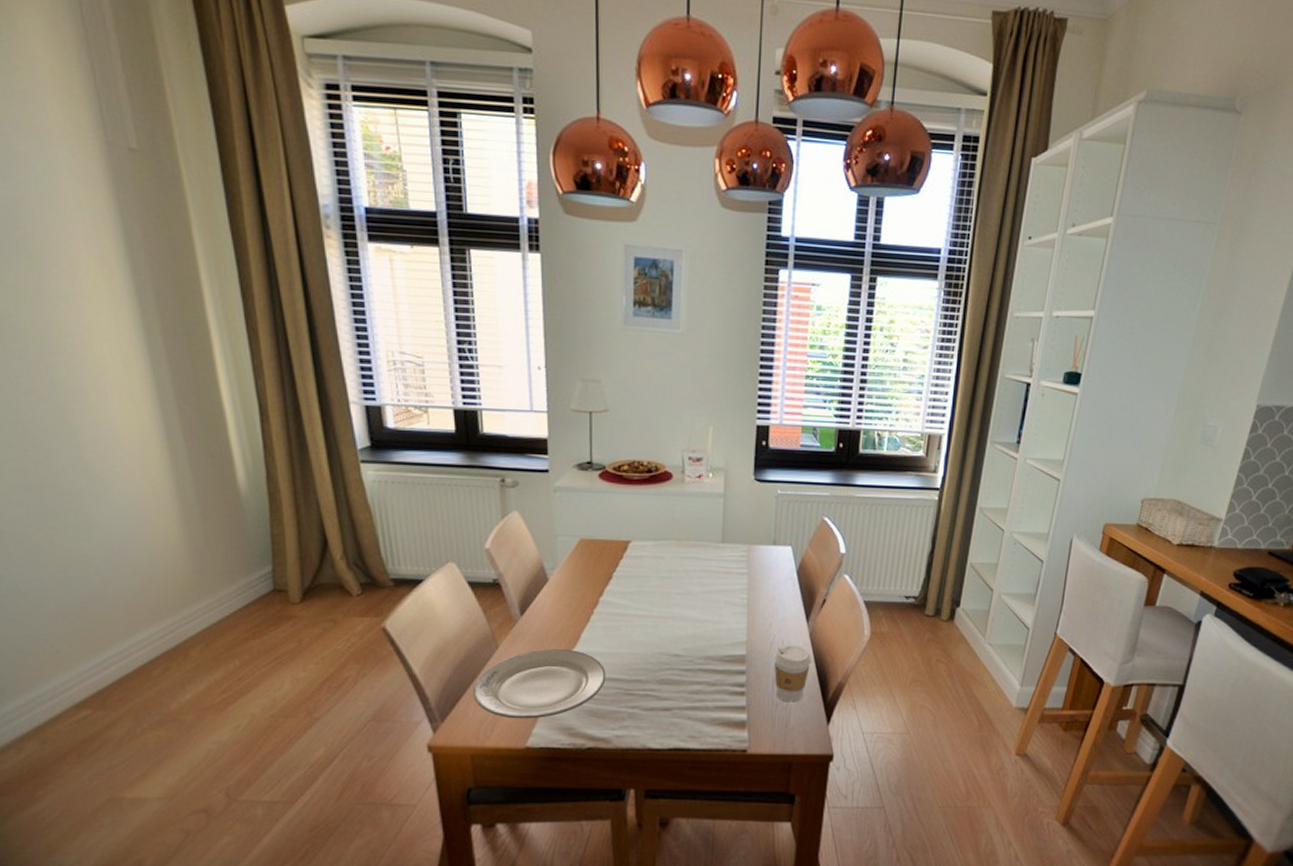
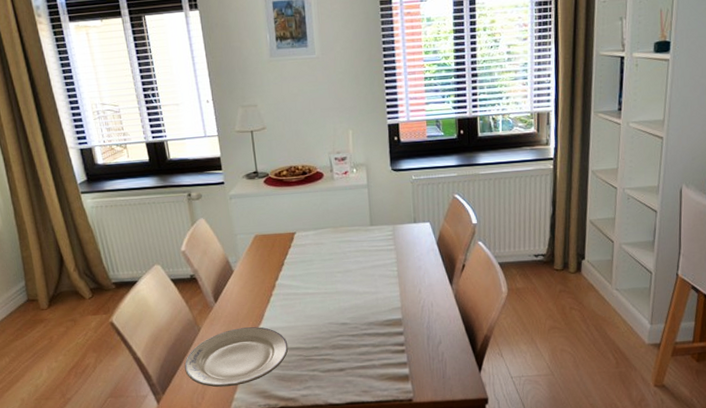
coffee cup: present [774,644,812,702] -> none [426,305,459,356]

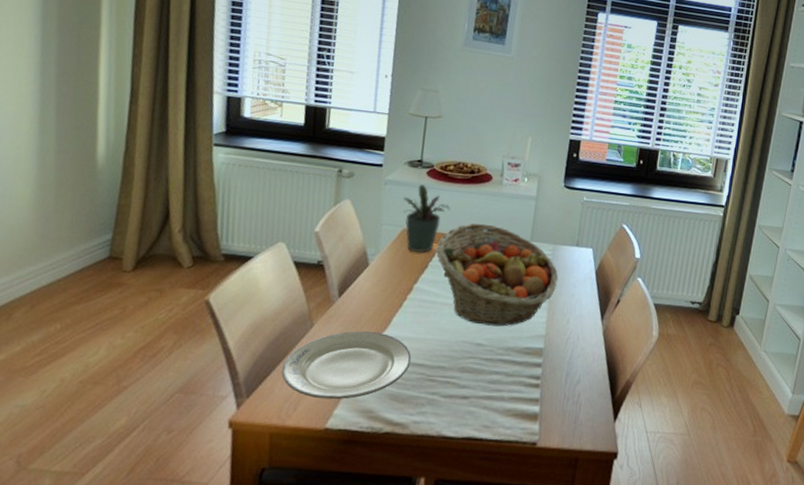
potted plant: none [249,193,293,255] -> present [404,184,451,253]
fruit basket: none [287,217,403,307] -> present [436,223,559,327]

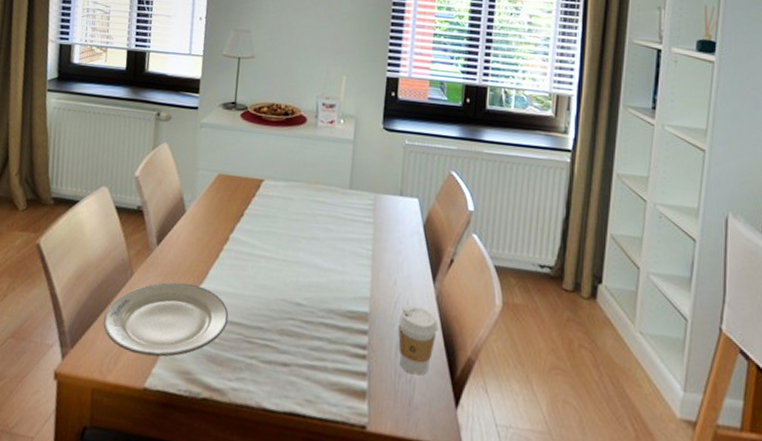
potted plant: present [404,184,451,253] -> none [219,127,265,200]
fruit basket: present [436,223,559,327] -> none [251,168,382,285]
coffee cup: none [568,340,604,398] -> present [398,305,439,376]

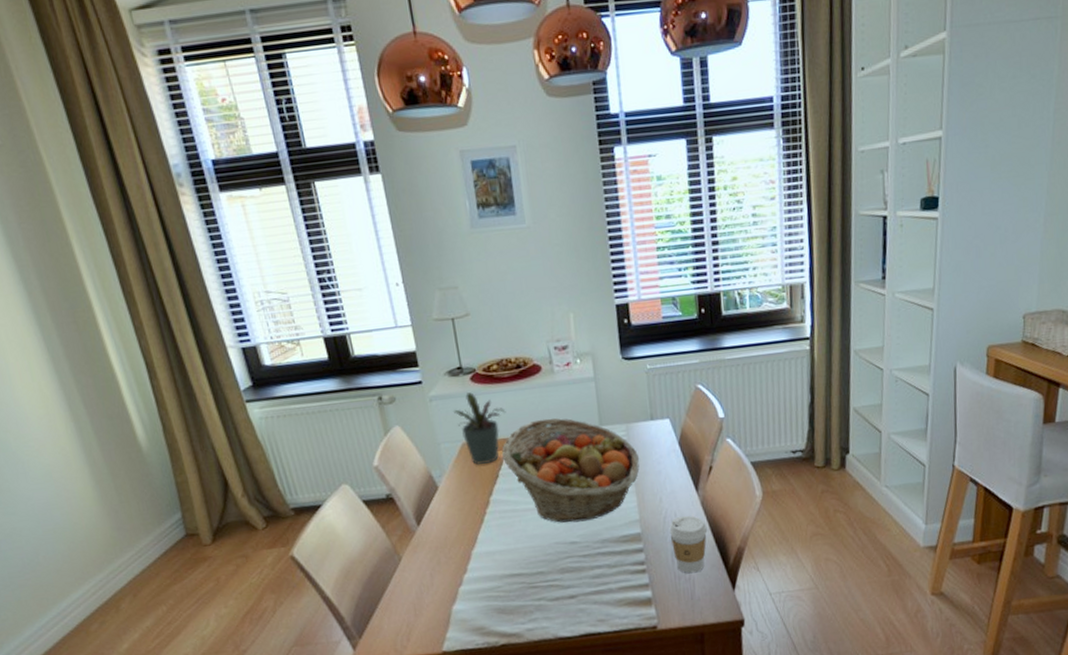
plate: present [103,282,229,357] -> none [384,552,509,627]
potted plant: none [219,127,265,200] -> present [454,392,506,466]
fruit basket: none [251,168,382,285] -> present [502,417,640,523]

